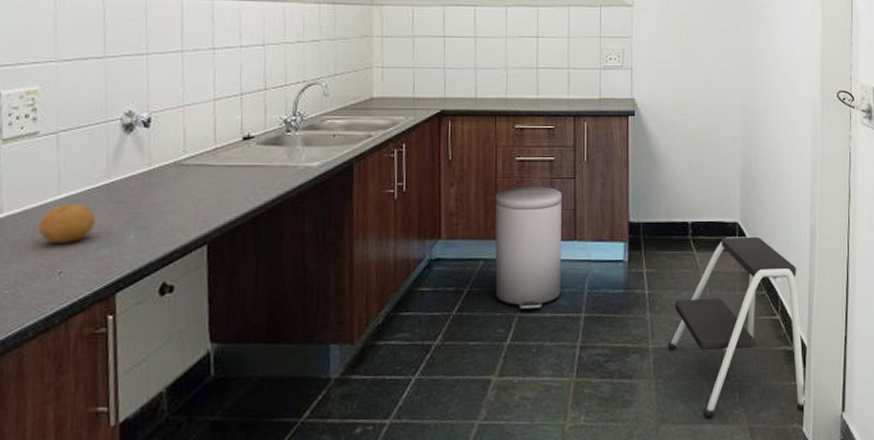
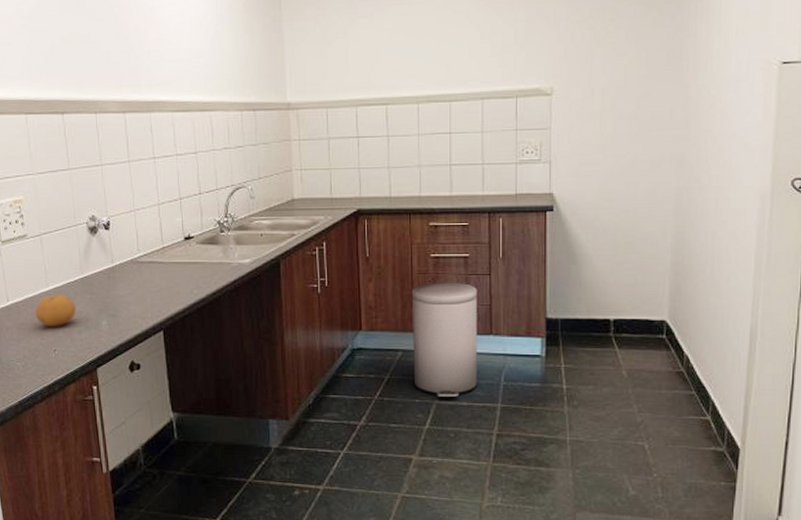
step stool: present [668,236,806,418] -> none [587,335,737,513]

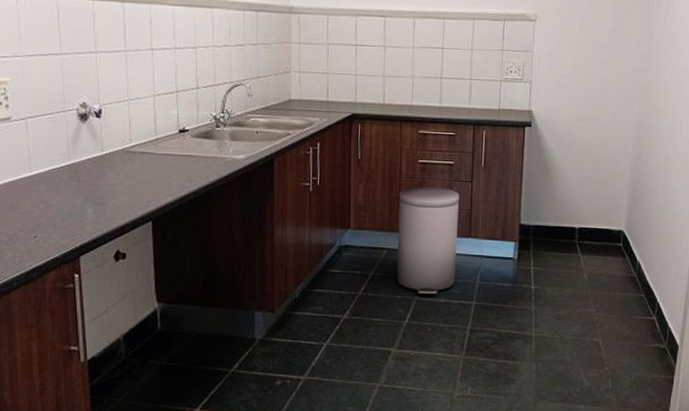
fruit: present [35,294,76,327] -> none [15,179,60,213]

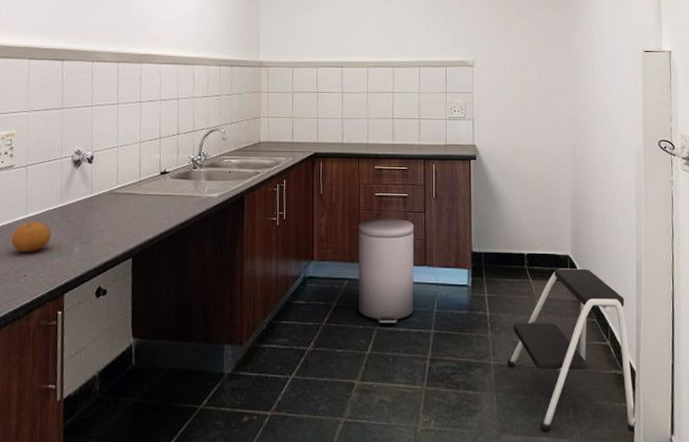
fruit: none [15,179,60,213] -> present [10,221,52,253]
step stool: none [549,243,676,402] -> present [508,268,636,433]

